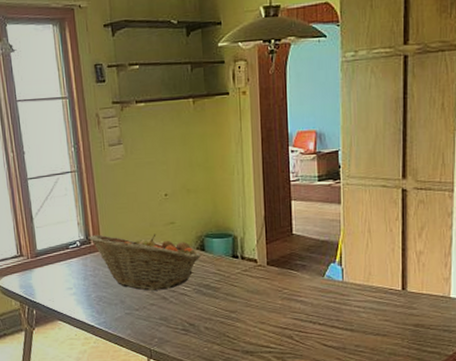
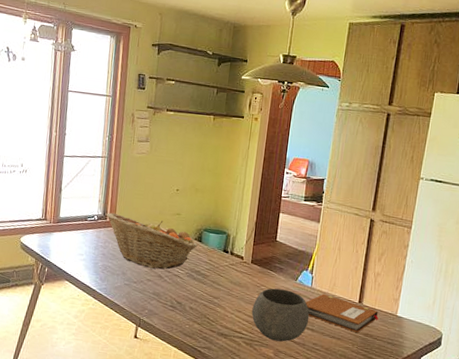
bowl: none [277,289,346,350] -> present [251,288,310,342]
notebook: none [339,286,428,325] -> present [305,293,379,333]

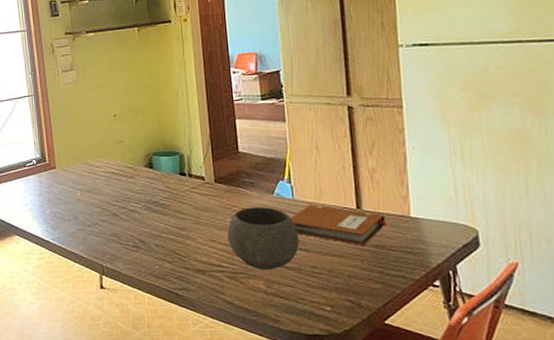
fruit basket: present [106,212,198,269] -> none [44,152,149,207]

